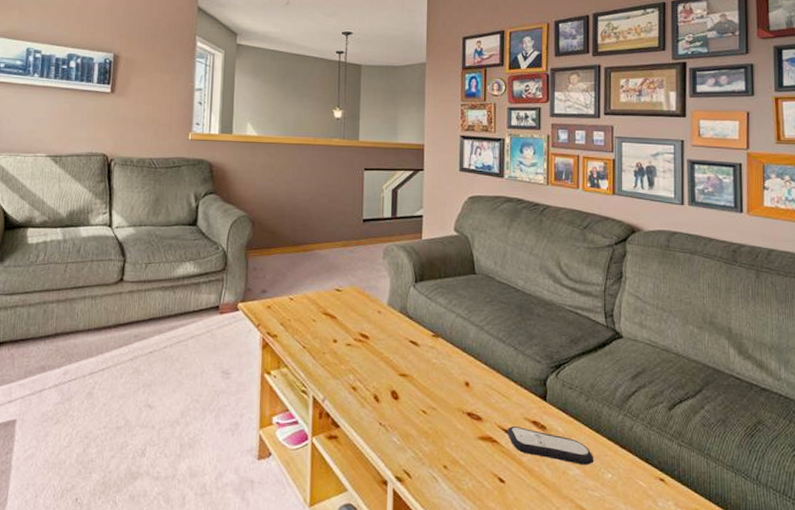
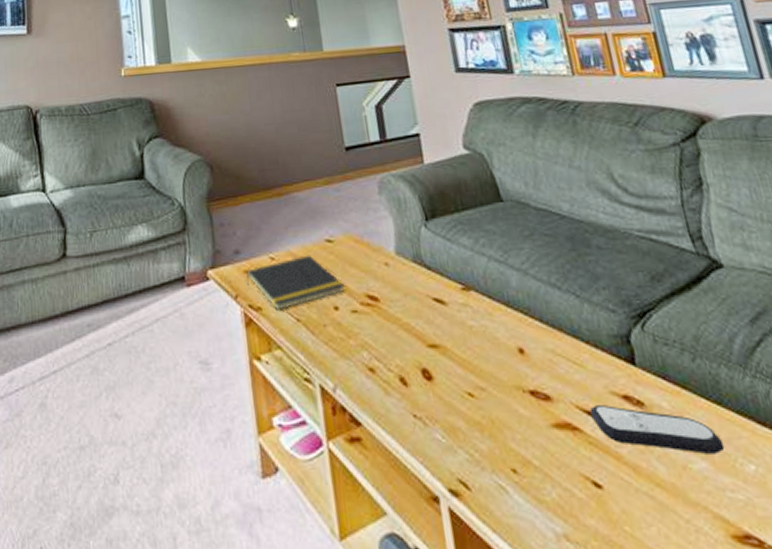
notepad: none [268,299,345,339] -> present [246,255,345,311]

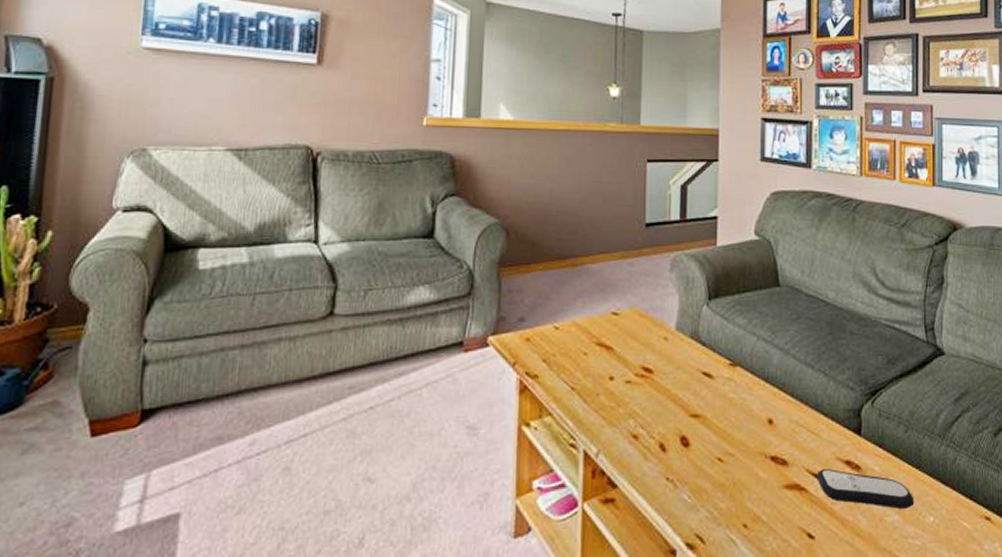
notepad: present [246,255,345,311] -> none [526,326,623,379]

